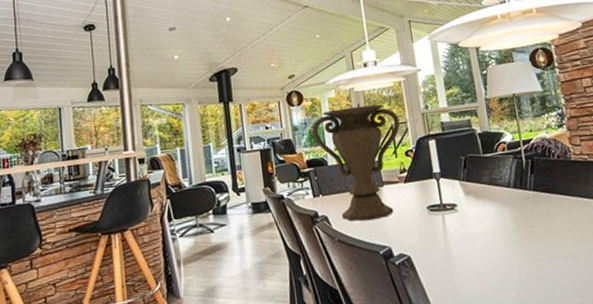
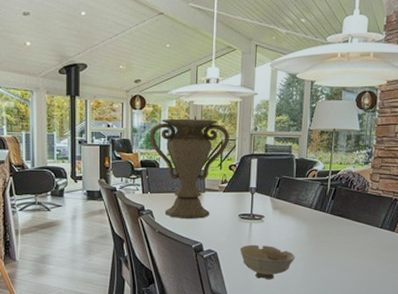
bowl: none [436,239,505,283] -> present [239,244,296,280]

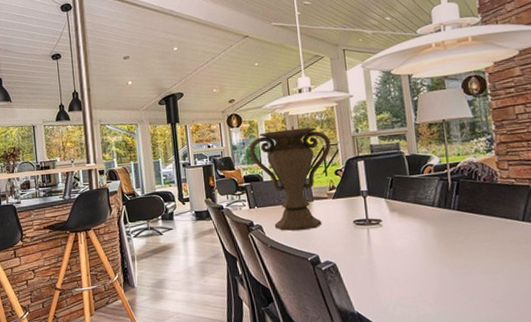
bowl: present [239,244,296,280] -> none [360,251,426,290]

